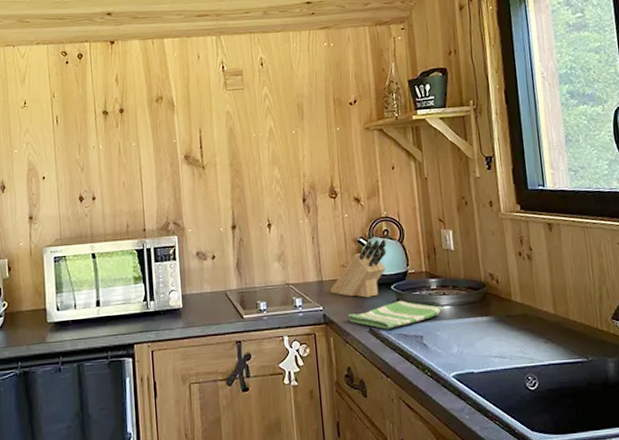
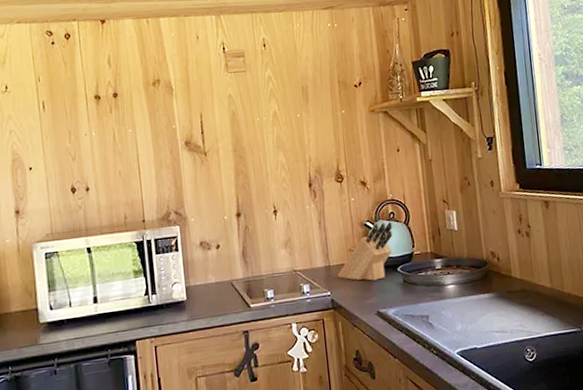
dish towel: present [348,300,443,329] -> none [356,281,447,311]

